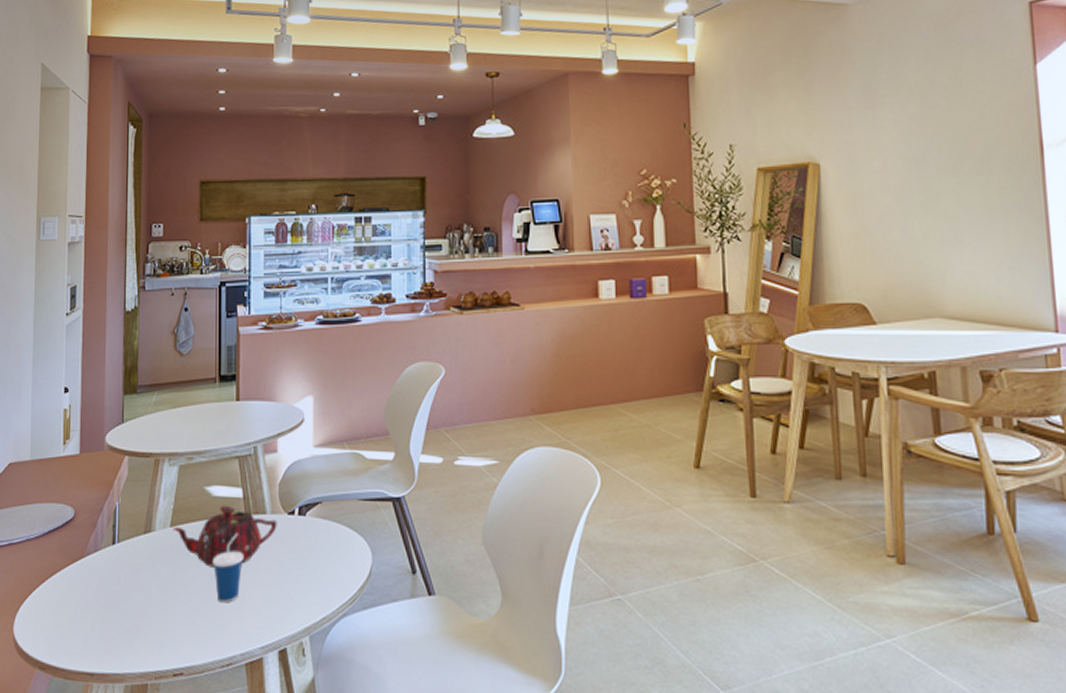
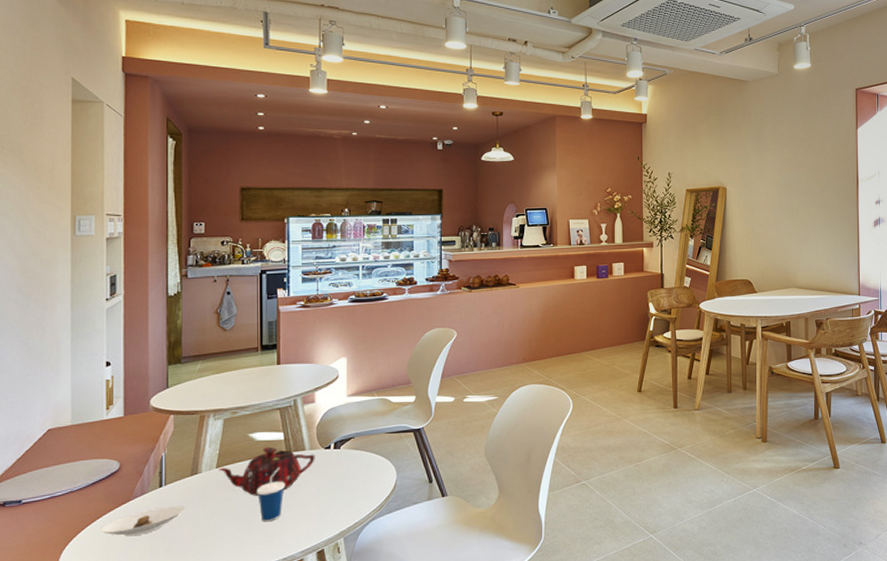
saucer: none [53,570,137,602] -> present [100,506,184,537]

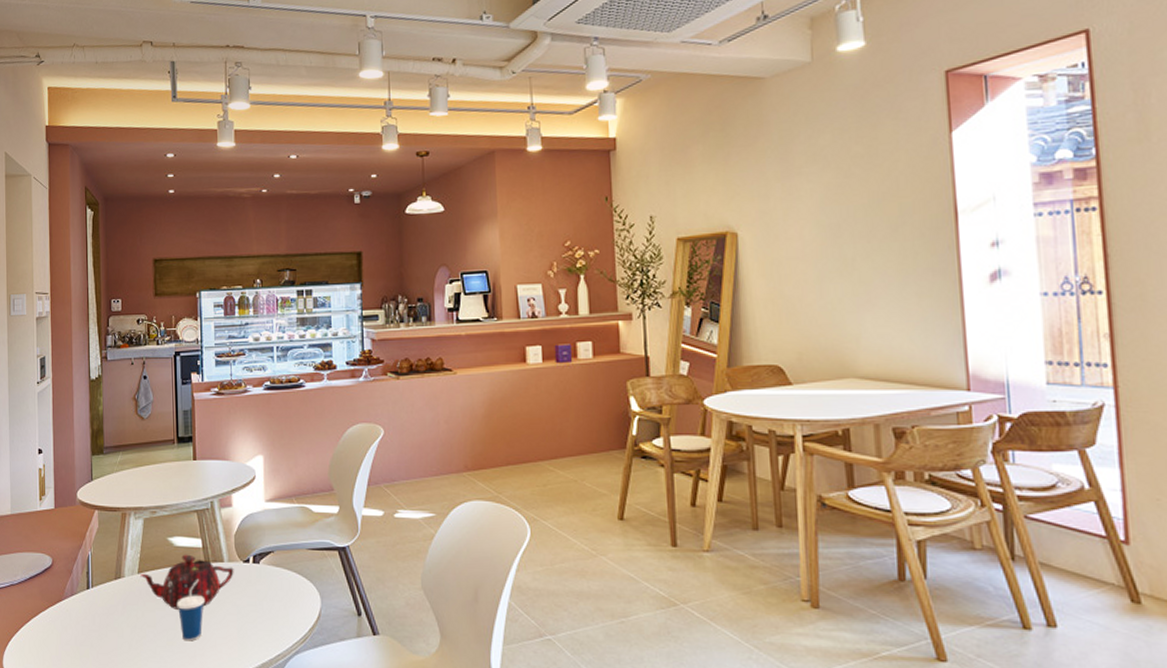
saucer: present [100,506,184,537] -> none [36,611,110,640]

